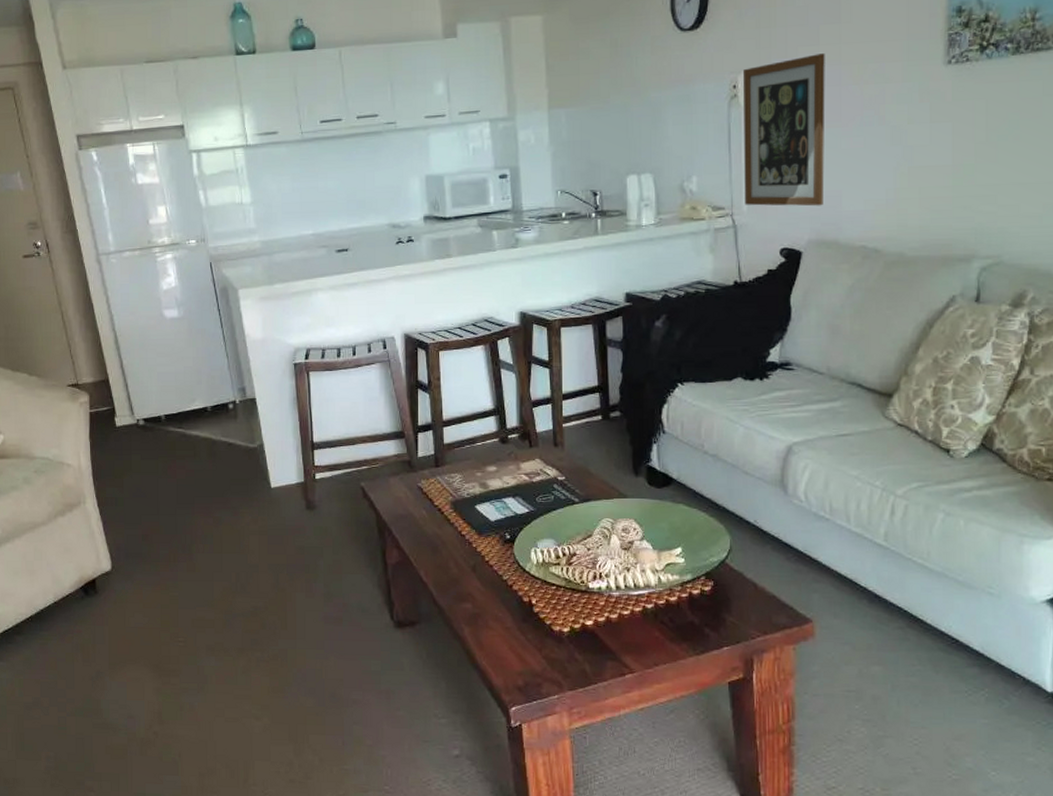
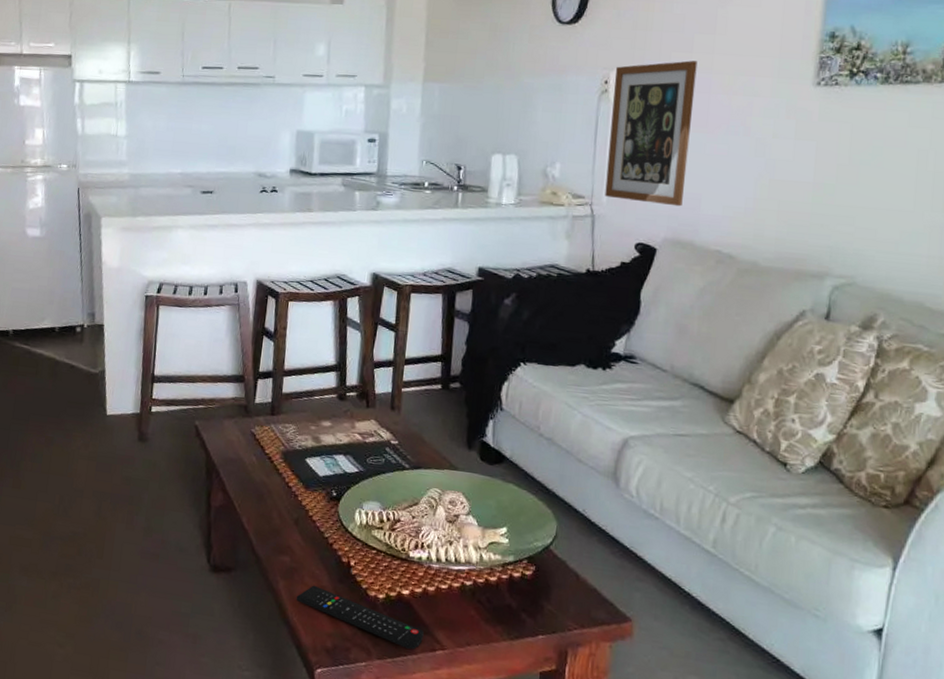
remote control: none [482,628,611,677] -> present [296,585,424,650]

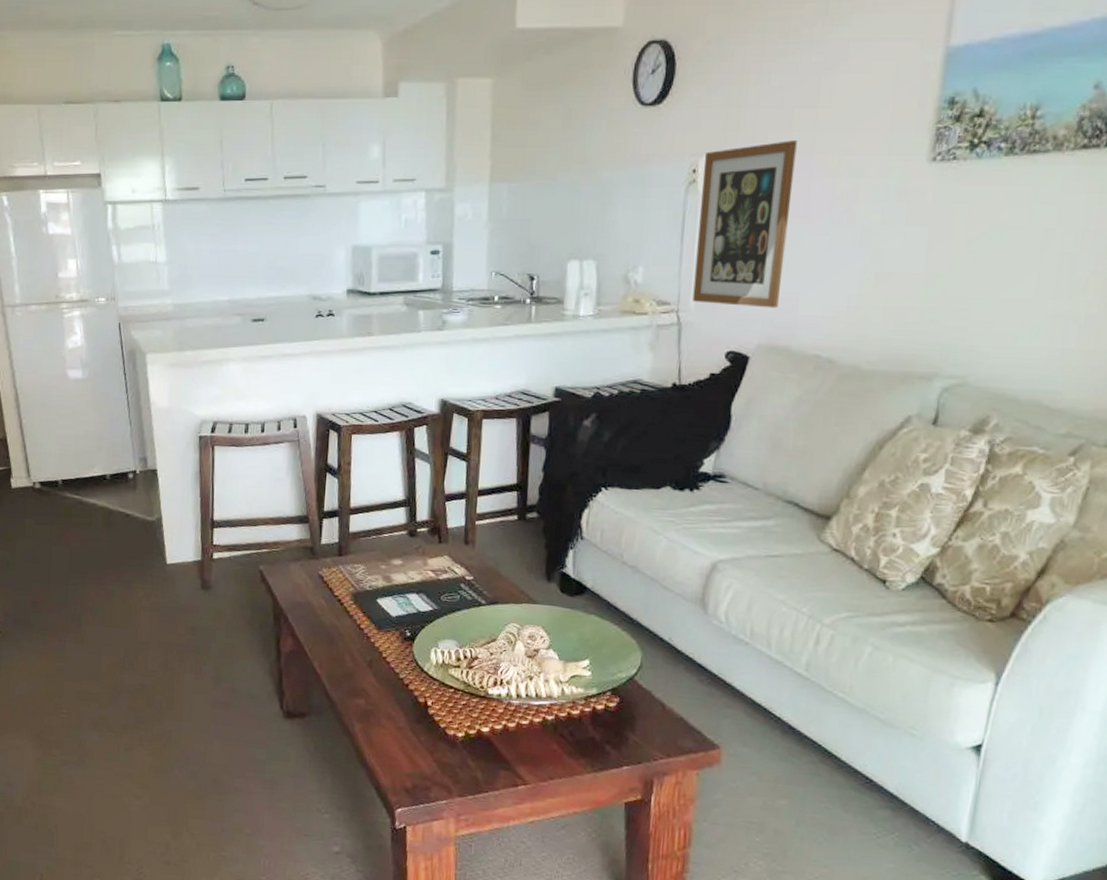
remote control: present [296,585,424,650] -> none [373,726,505,786]

